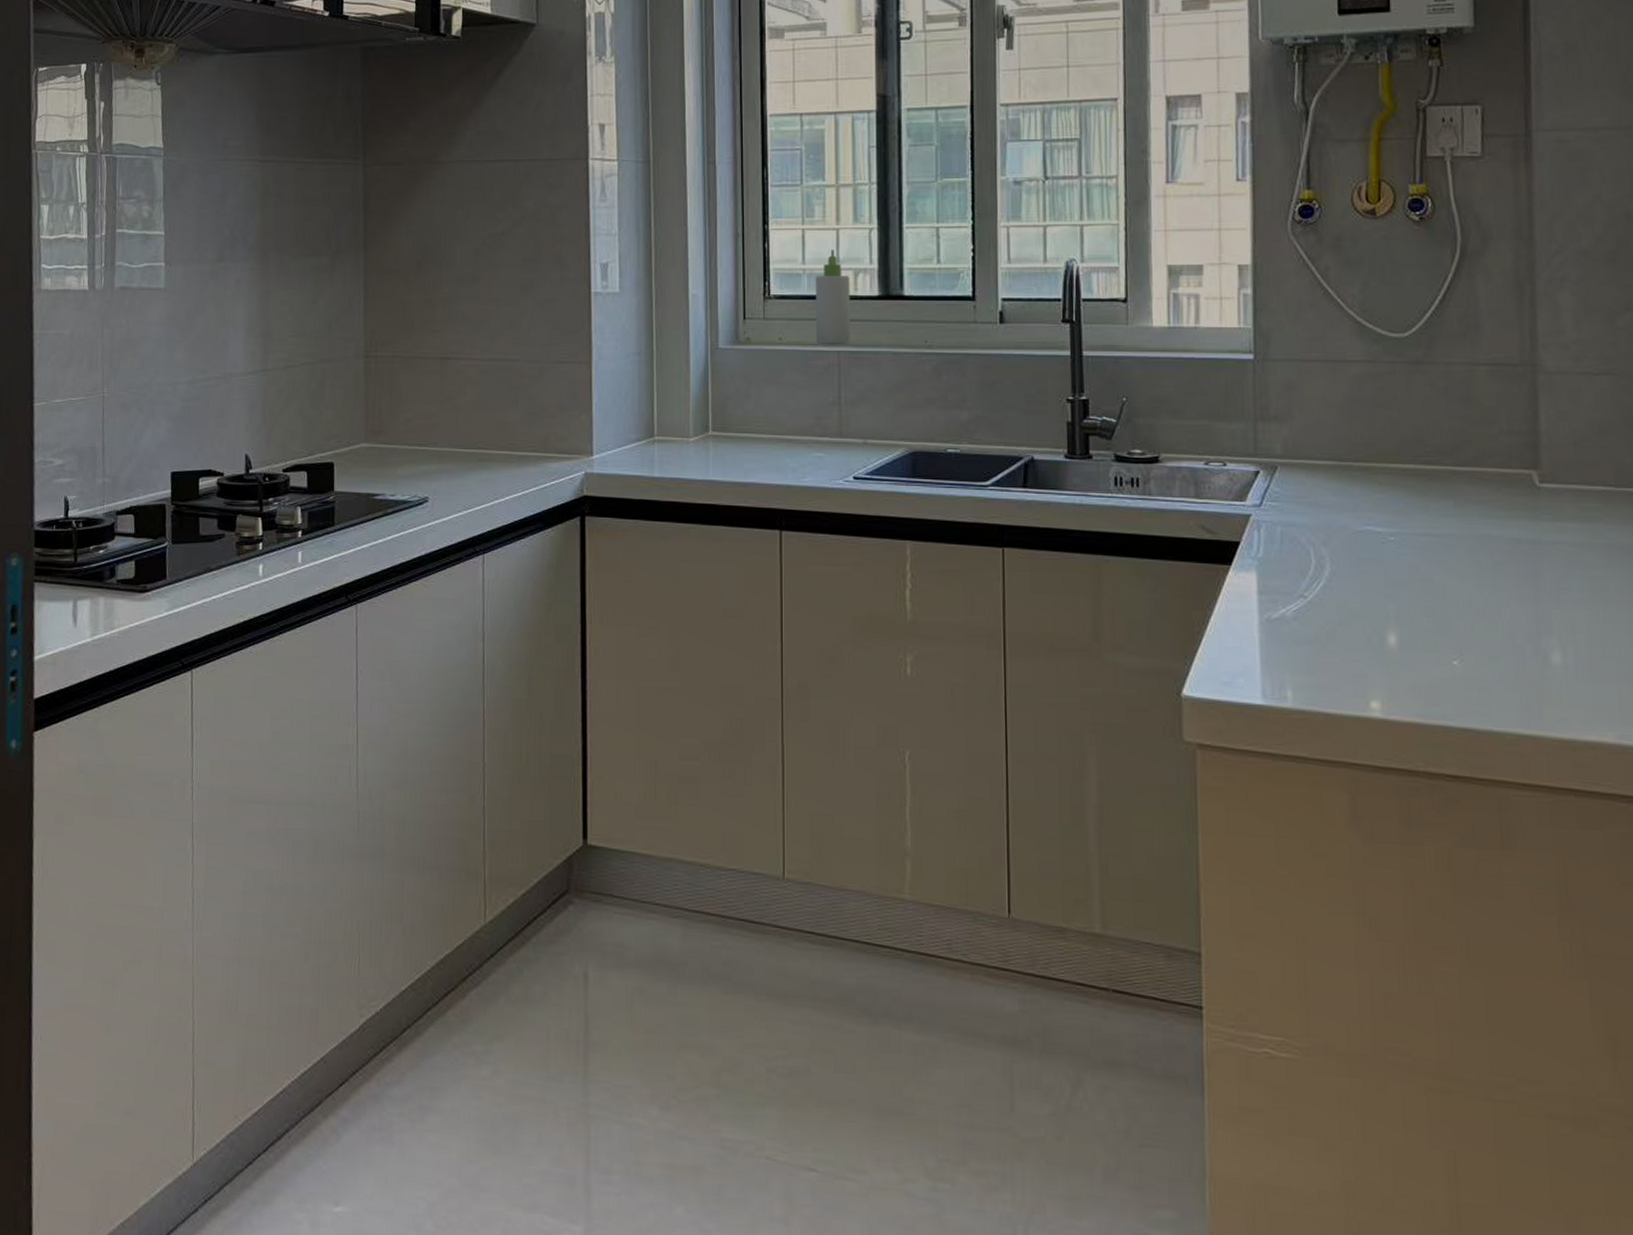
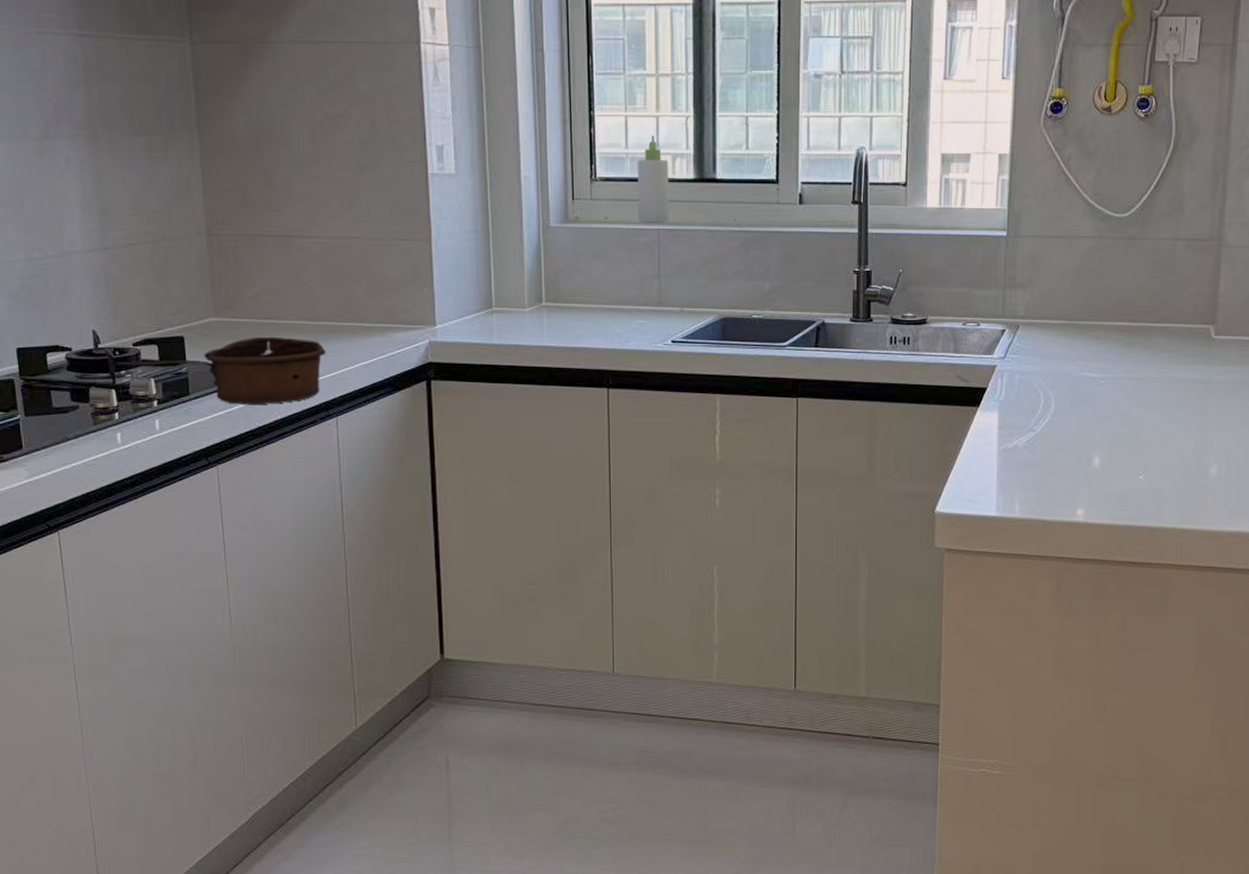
cooking pot: none [264,464,476,538] -> present [115,336,326,404]

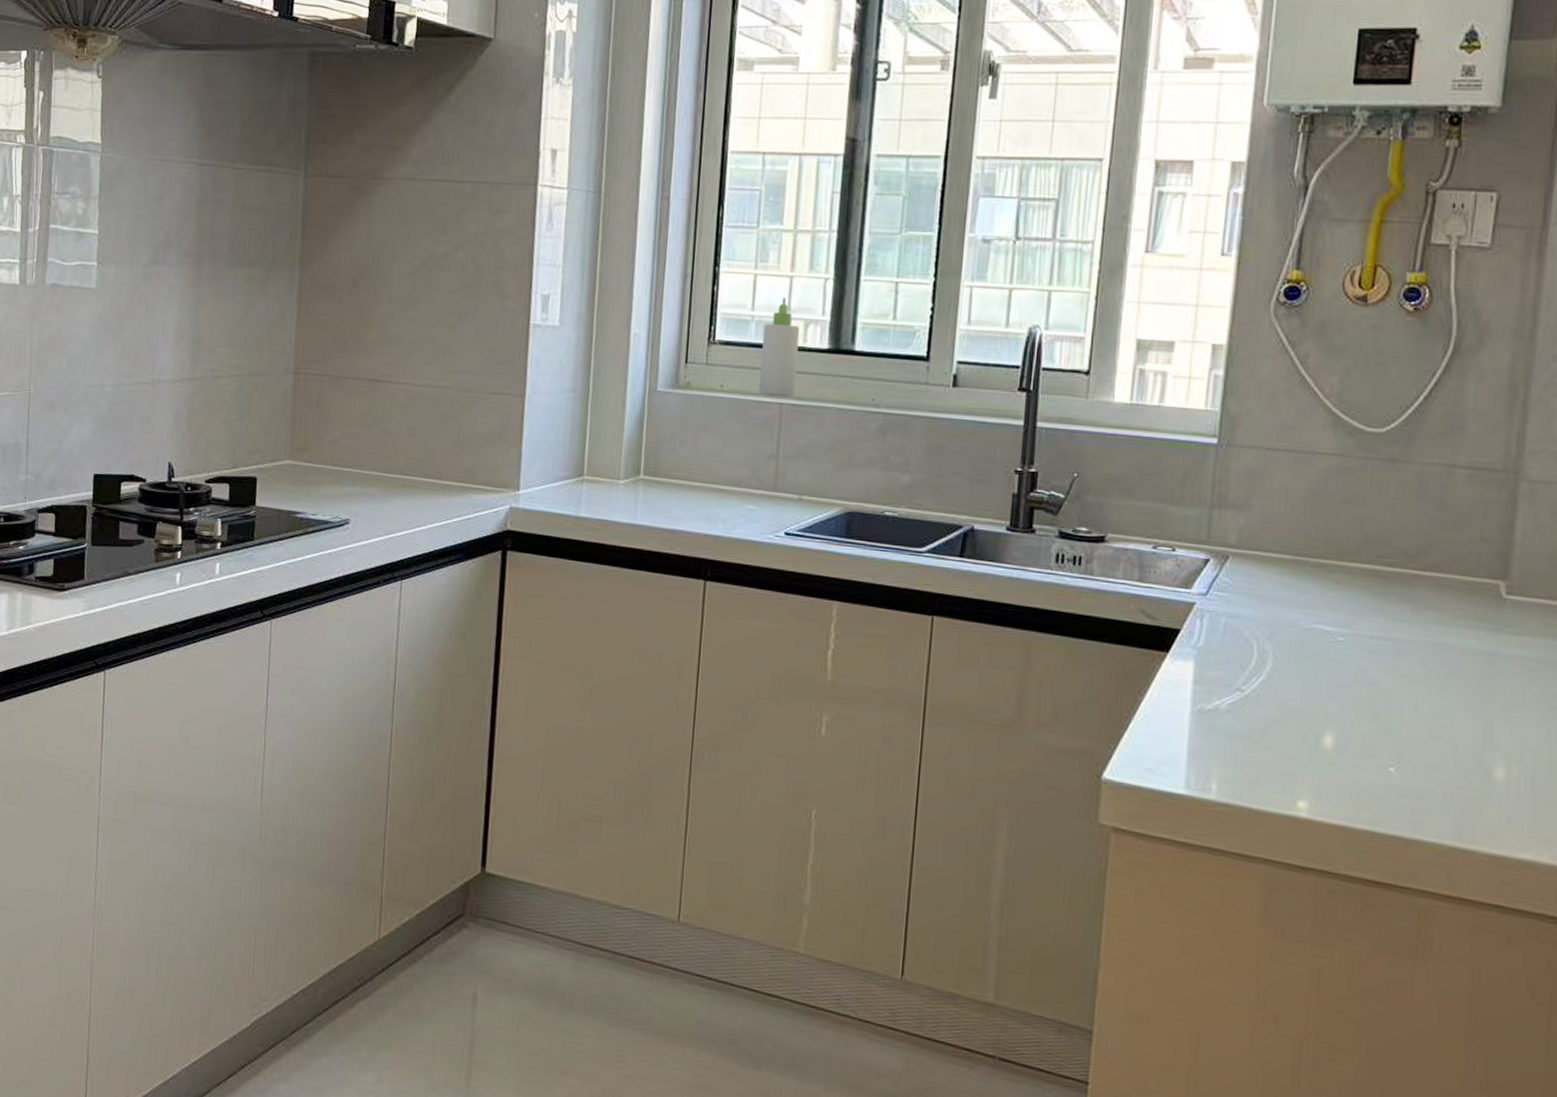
cooking pot: present [115,336,326,404] -> none [185,485,399,559]

